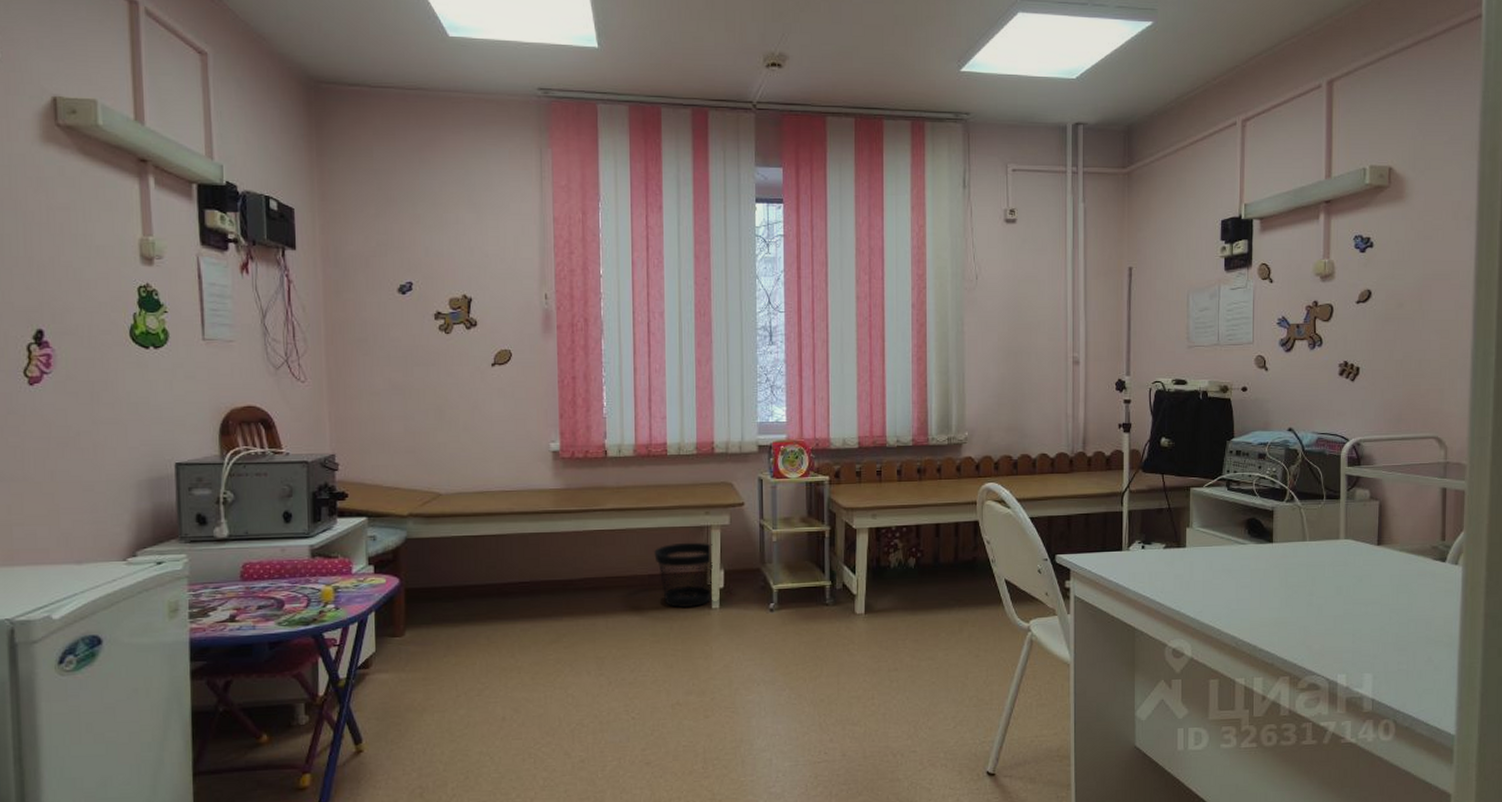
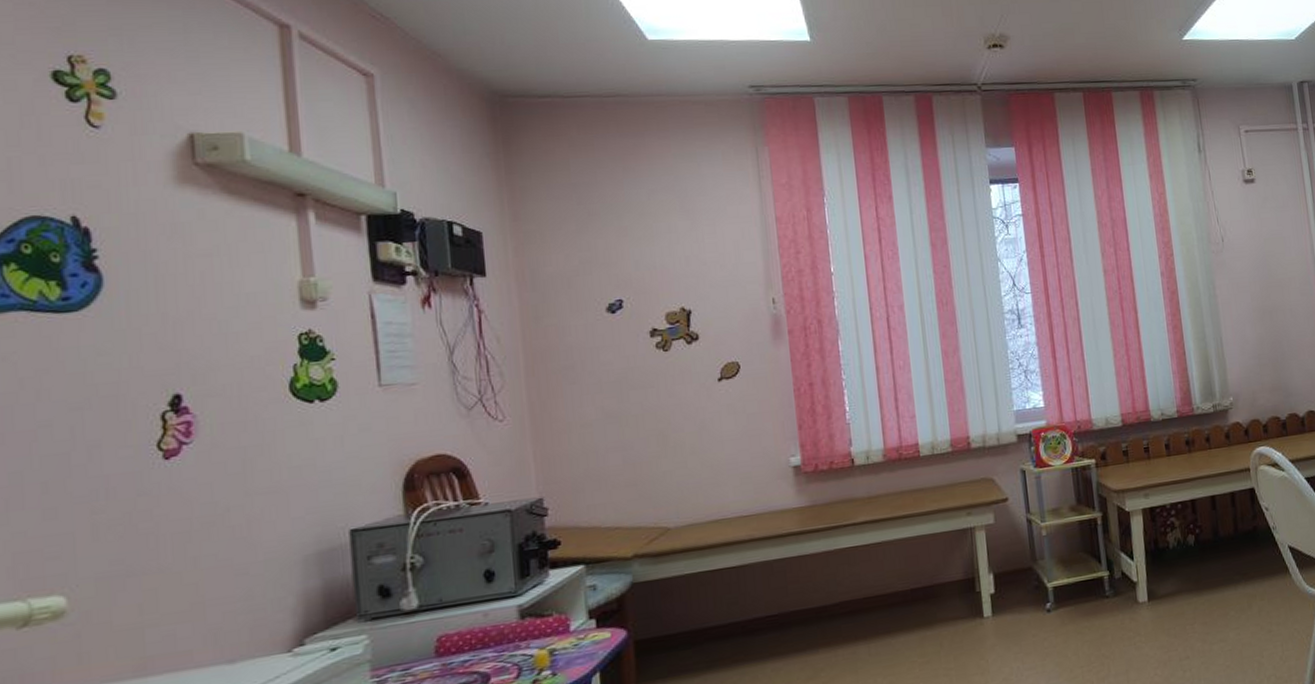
wastebasket: present [653,542,713,608] -> none [913,545,983,622]

